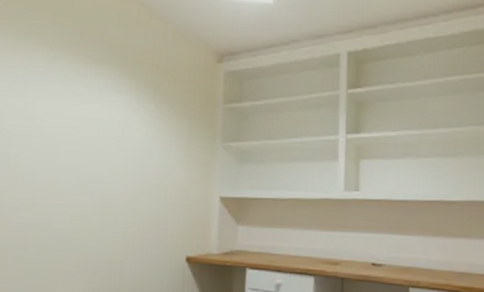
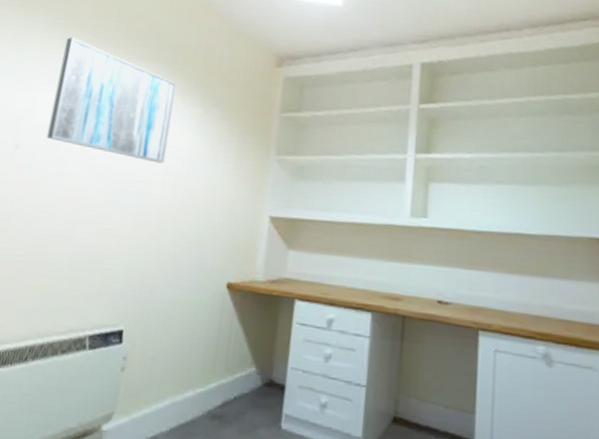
wall art: none [18,46,130,155] -> present [46,37,177,164]

